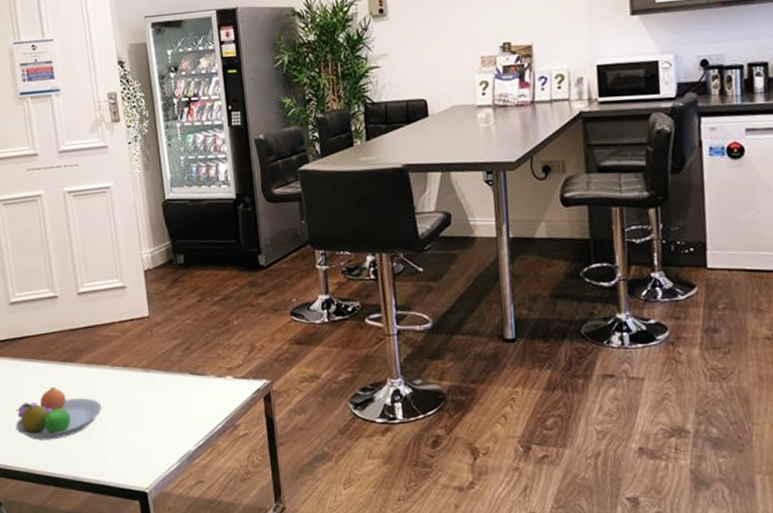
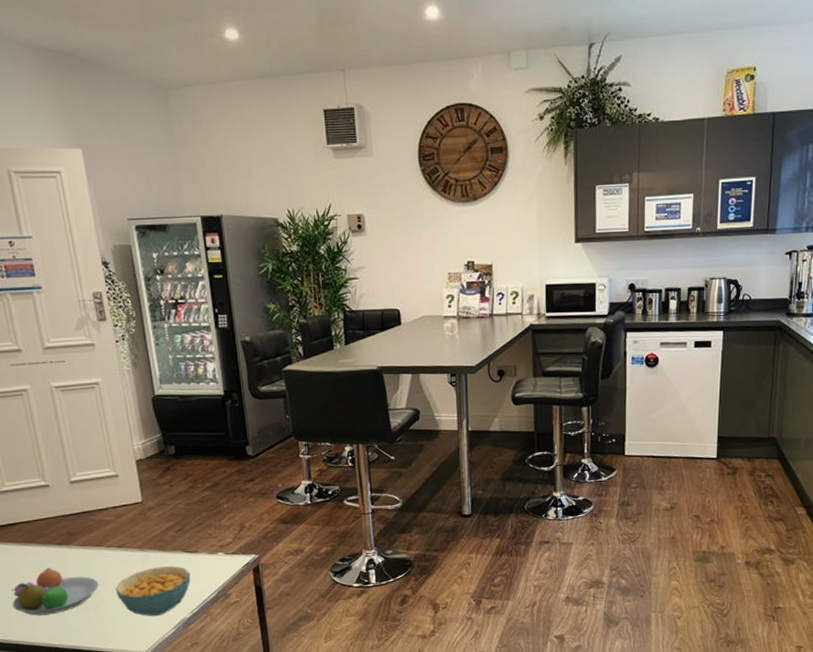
cereal bowl: none [118,390,197,448] -> present [115,566,191,617]

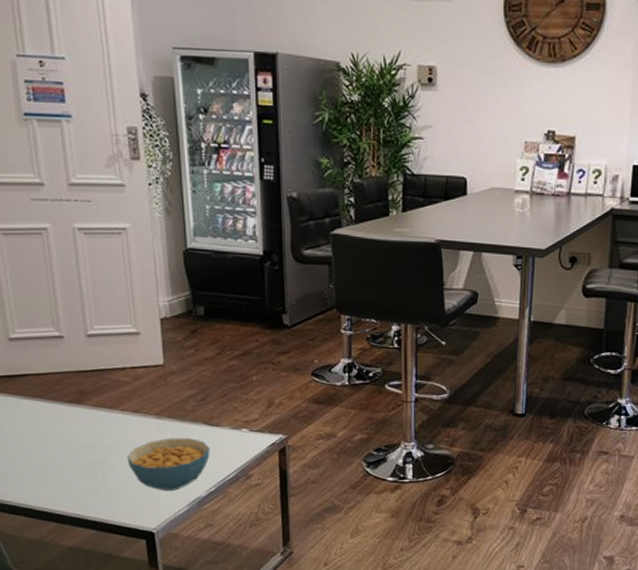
fruit bowl: present [12,567,99,616] -> none [14,426,109,478]

